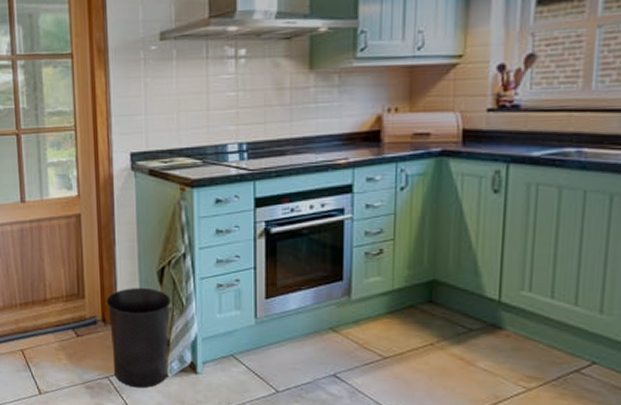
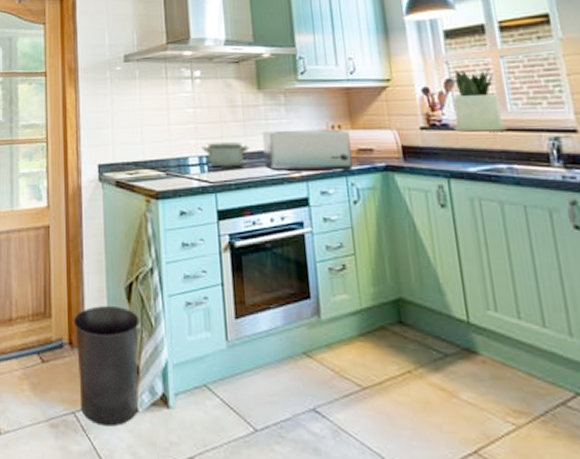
cooking pot: none [242,127,295,156] -> present [201,141,250,169]
toaster: none [309,112,408,158] -> present [262,129,353,171]
planter: none [525,41,587,114] -> present [452,69,508,133]

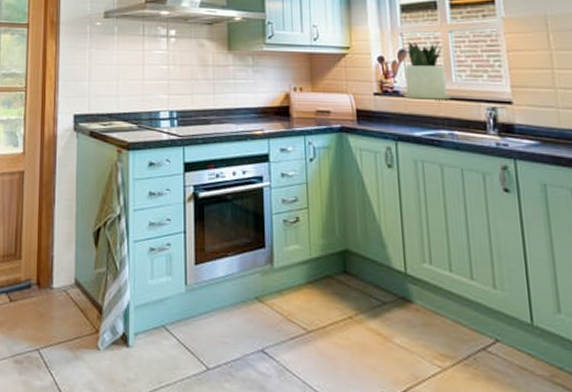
waste bin: present [73,305,140,427] -> none [42,248,105,363]
cooking pot: present [201,141,250,169] -> none [173,98,217,124]
toaster: present [262,129,353,171] -> none [229,89,311,130]

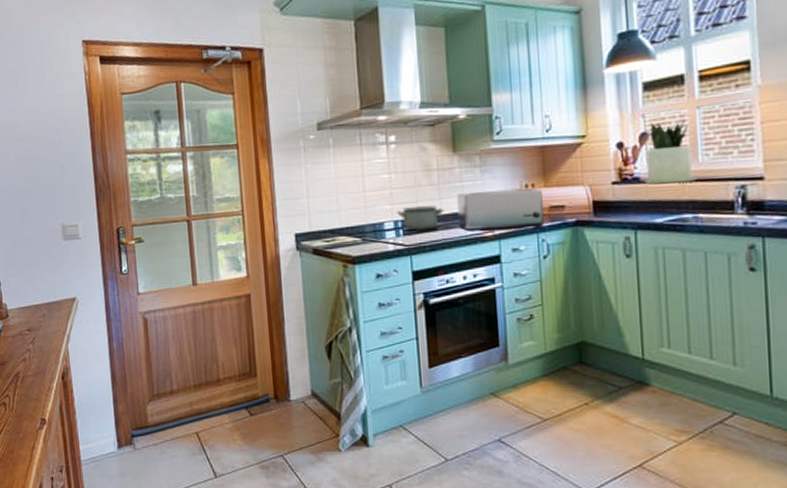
cooking pot: none [173,98,217,124] -> present [397,205,444,232]
toaster: none [229,89,311,130] -> present [456,188,544,232]

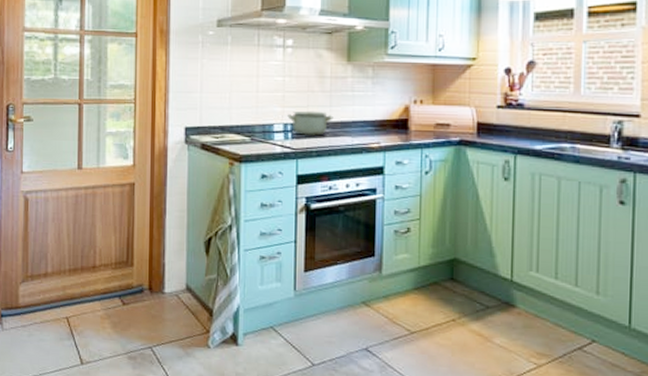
toaster: present [456,188,544,232] -> none [346,102,431,143]
planter: present [644,120,697,185] -> none [528,53,578,114]

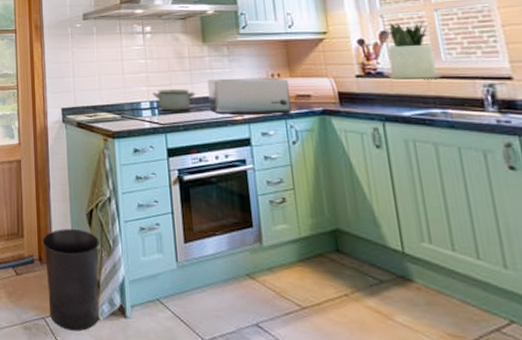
waste bin: none [154,257,216,359] -> present [42,228,100,331]
toaster: none [346,102,431,143] -> present [207,77,292,115]
planter: none [528,53,578,114] -> present [387,22,442,80]

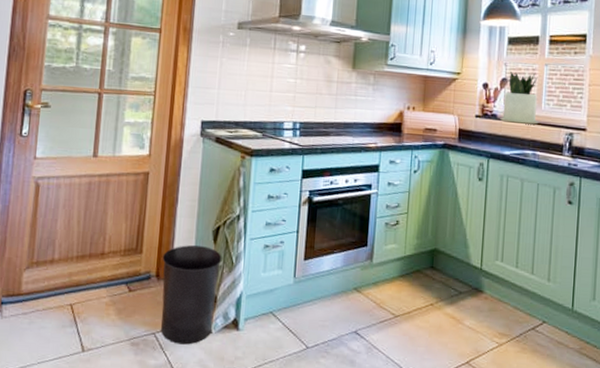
cooking pot: present [152,88,196,112] -> none [297,111,338,135]
toaster: present [207,77,292,115] -> none [348,105,421,145]

